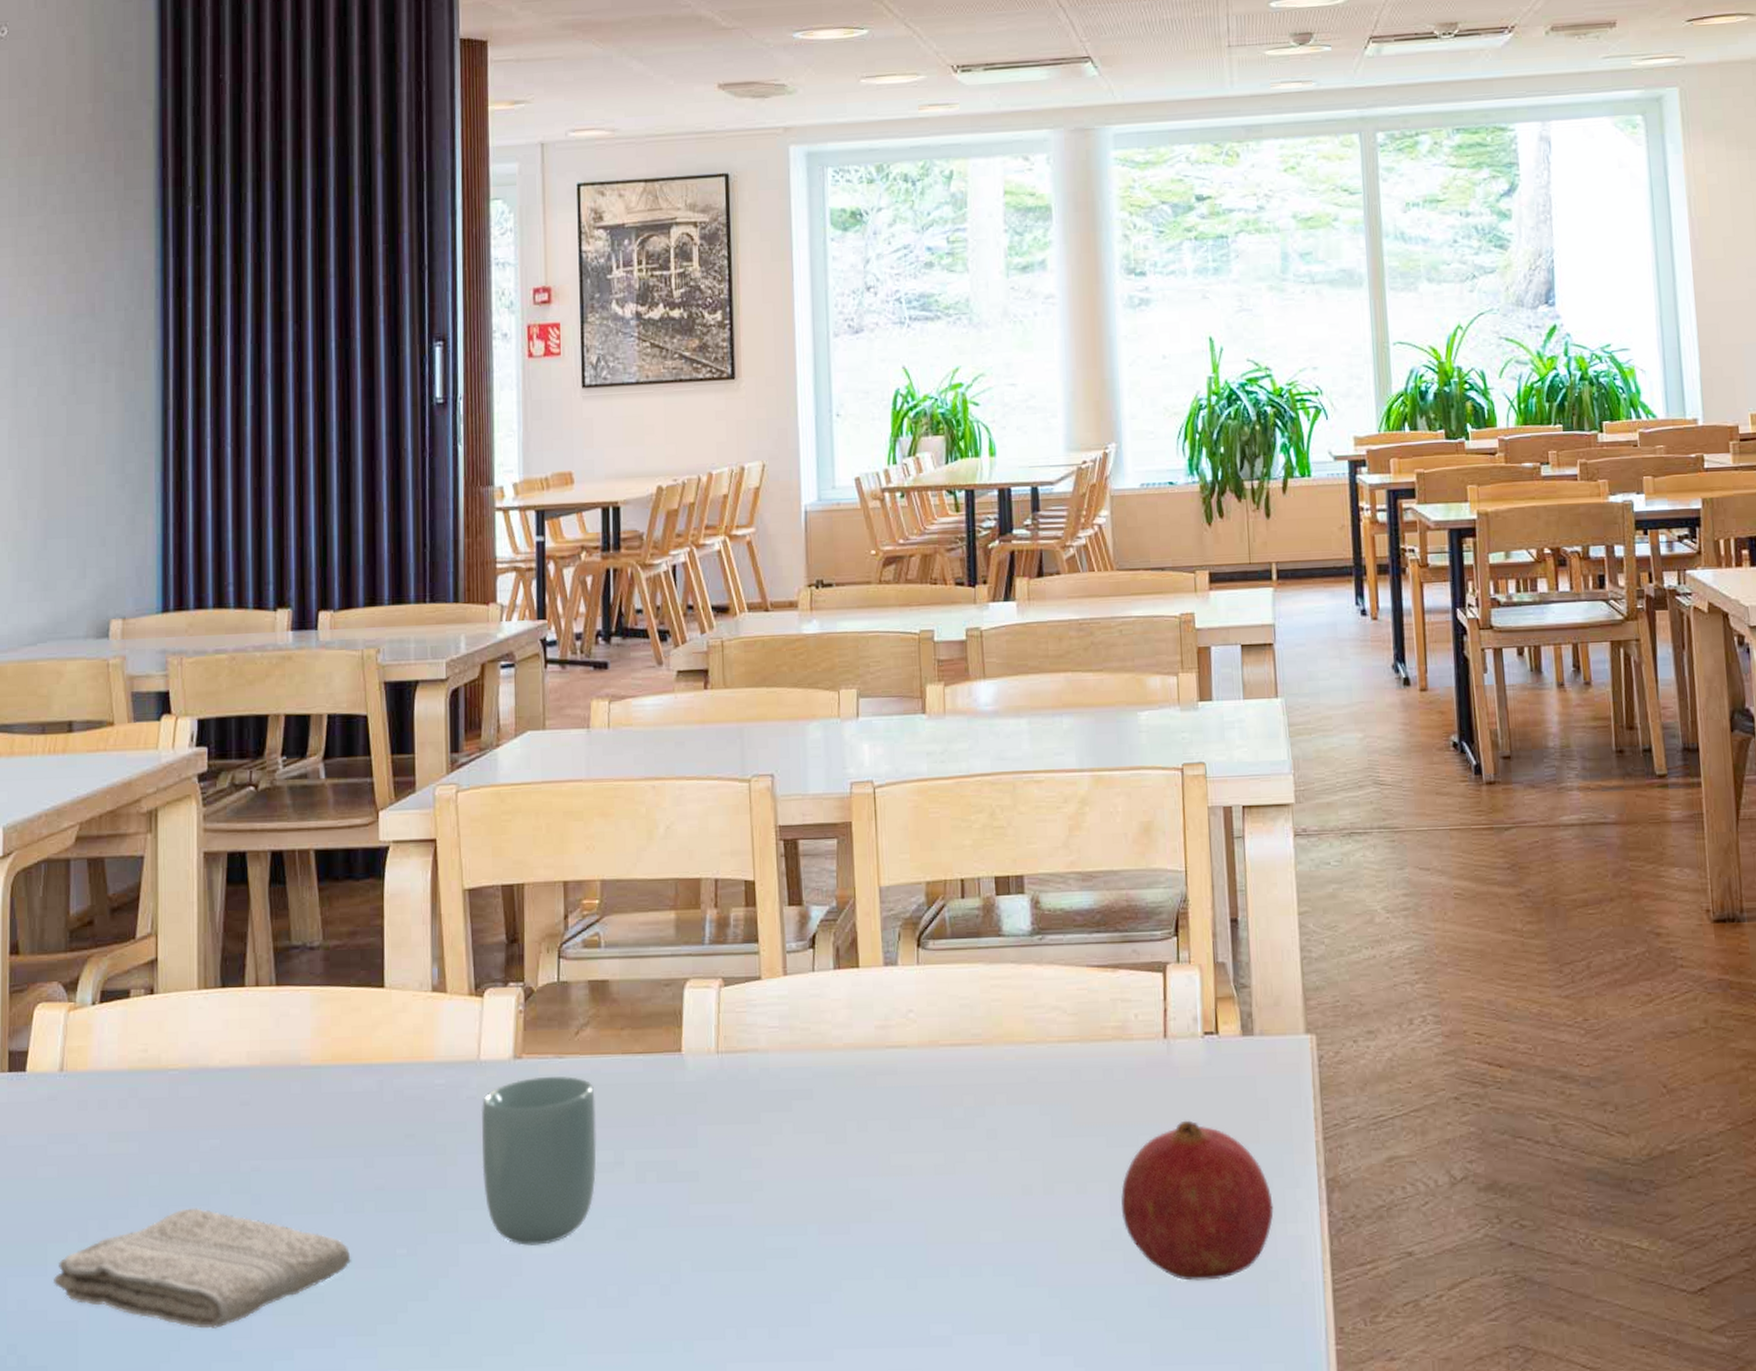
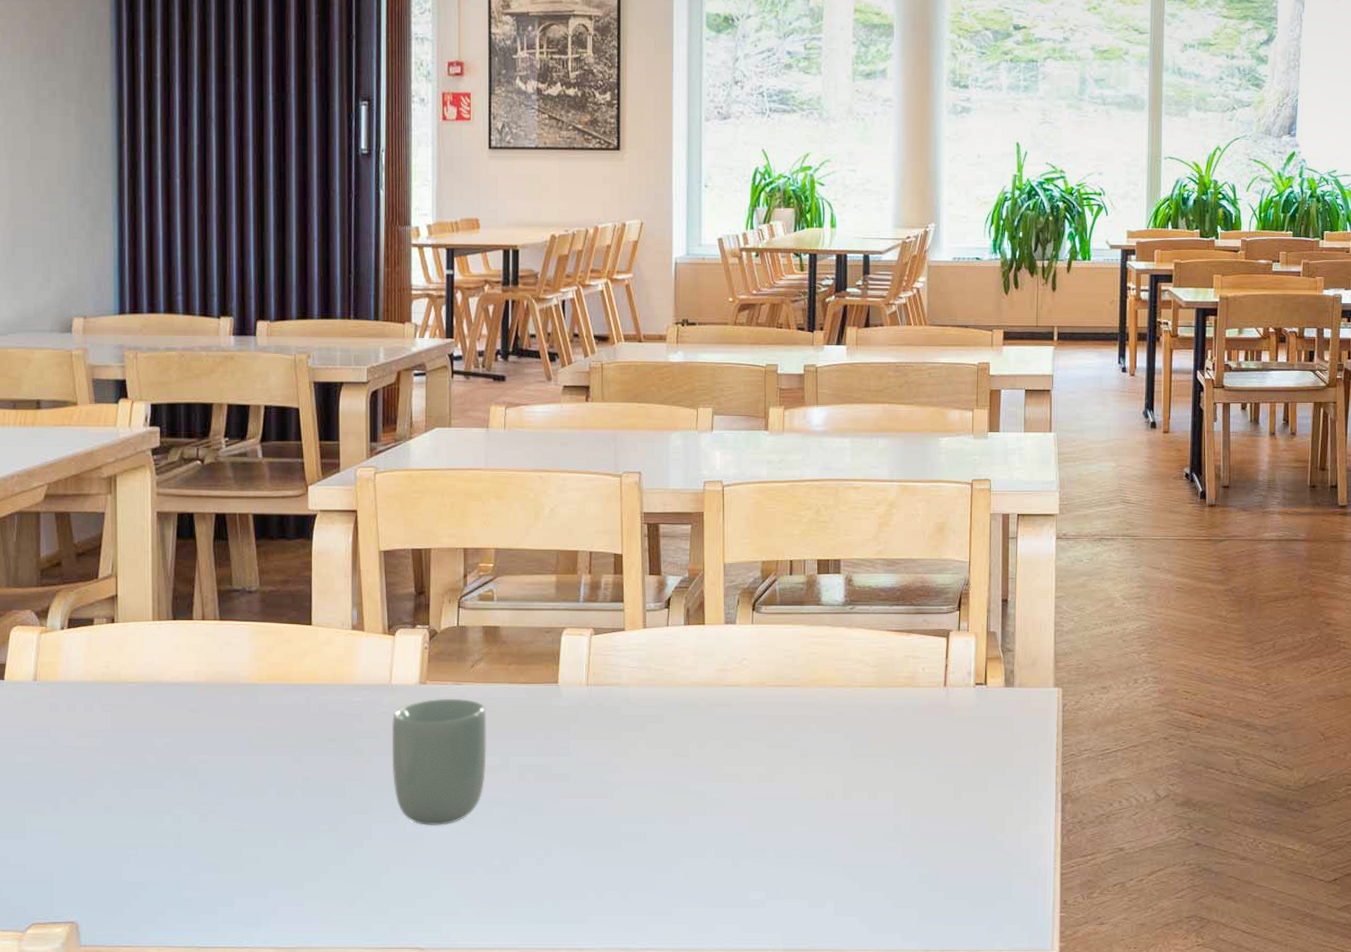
washcloth: present [54,1208,352,1329] -> none [31,790,283,882]
fruit: present [1121,1120,1274,1281] -> none [903,748,1020,865]

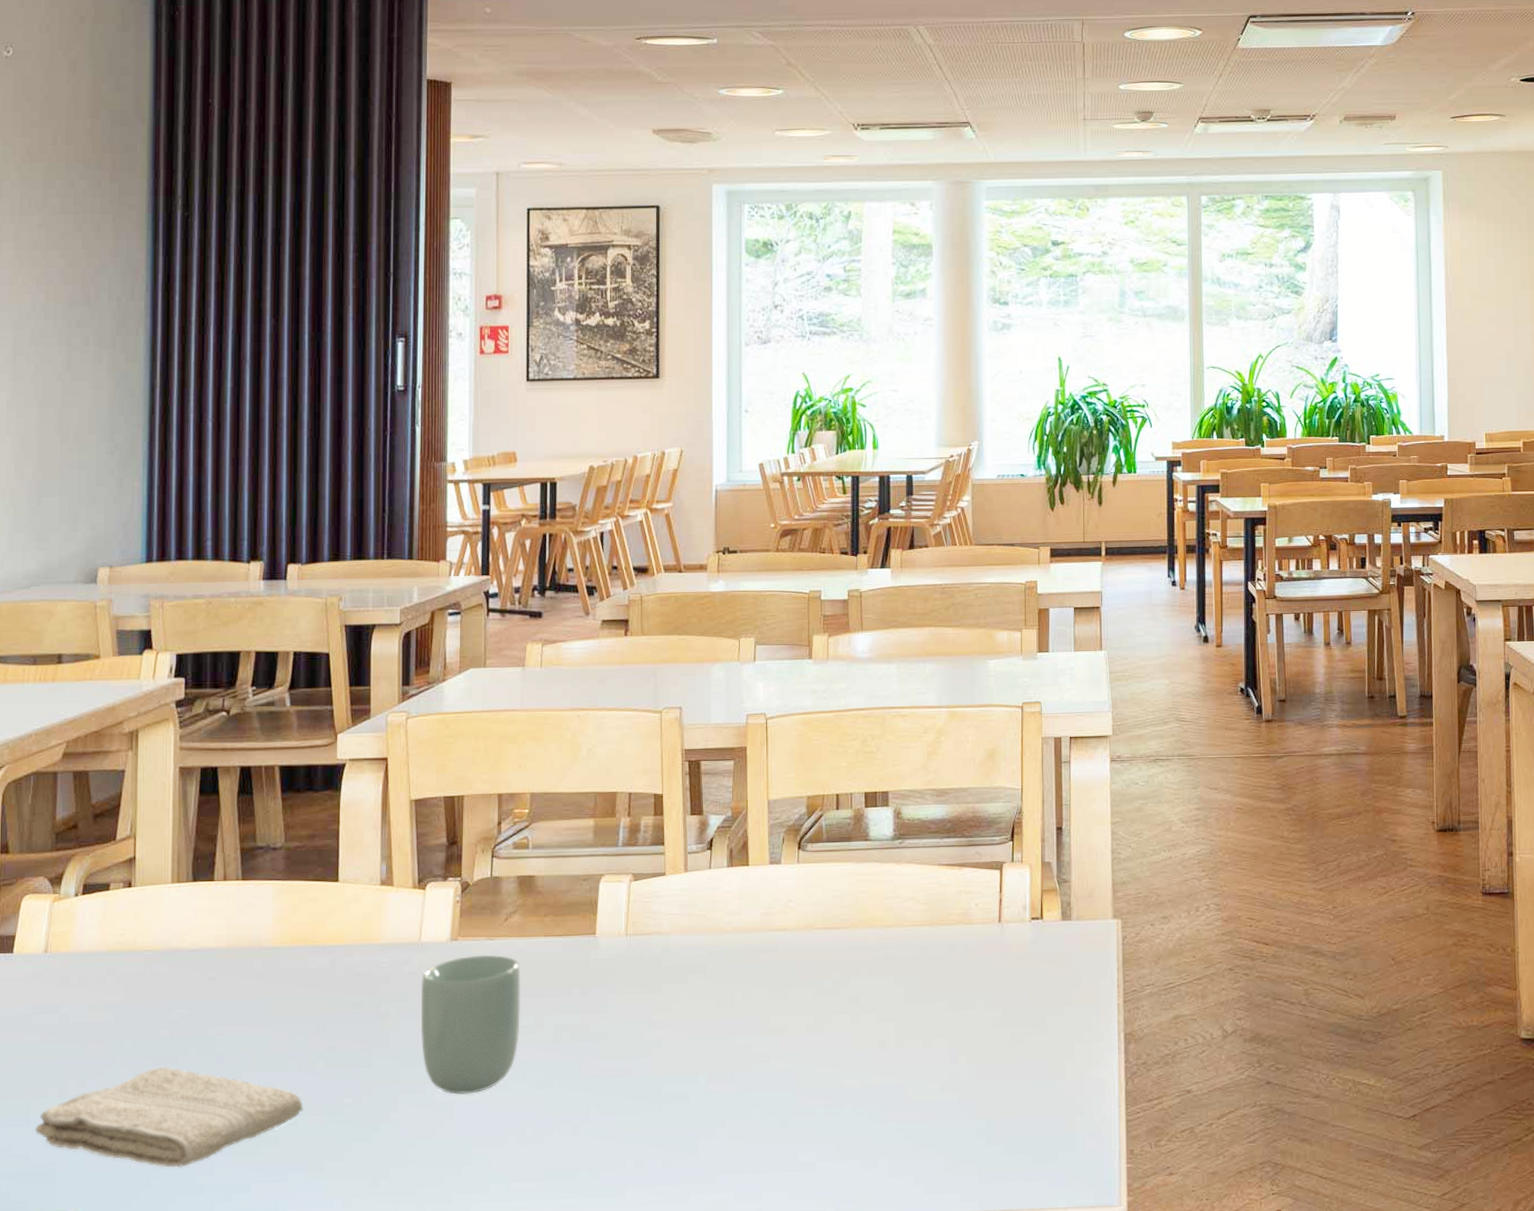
washcloth: none [31,790,283,882] -> present [35,1067,304,1168]

